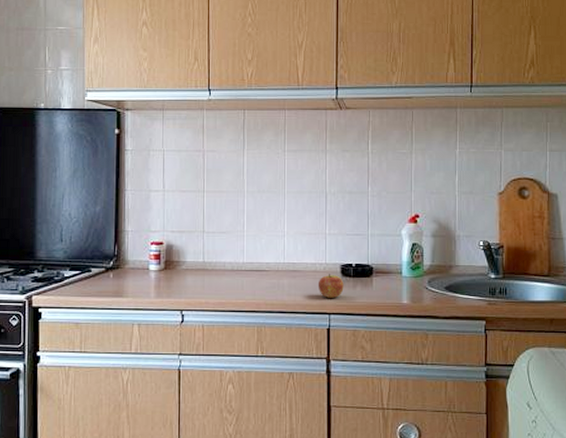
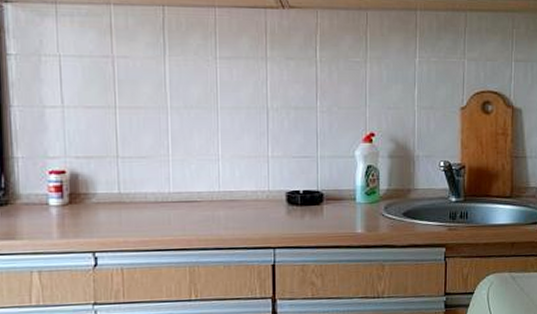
apple: present [317,274,344,298] -> none [260,203,290,230]

